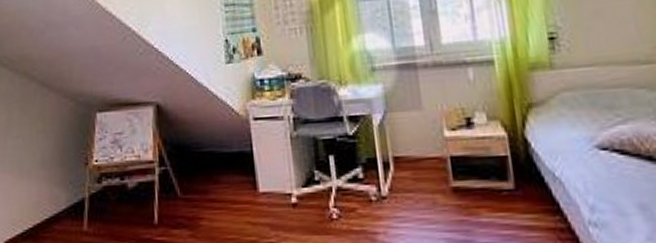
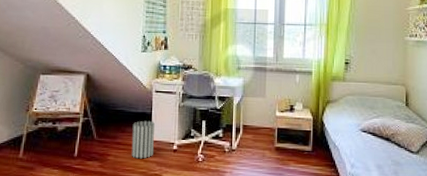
wastebasket: none [228,163,264,221] -> present [131,120,155,159]

